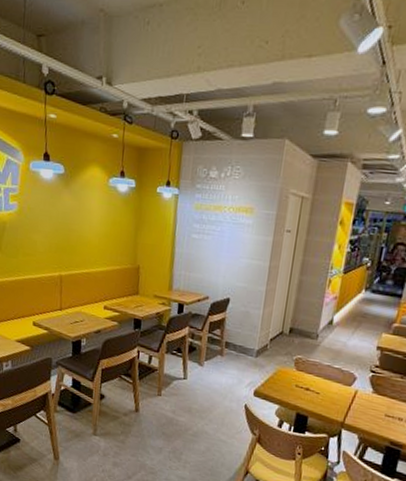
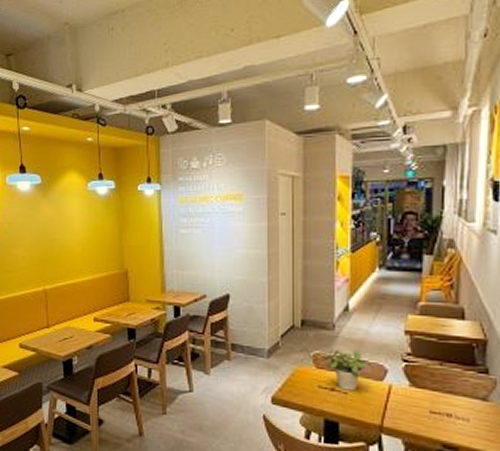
potted plant: none [303,355,340,392] -> present [323,349,367,391]

